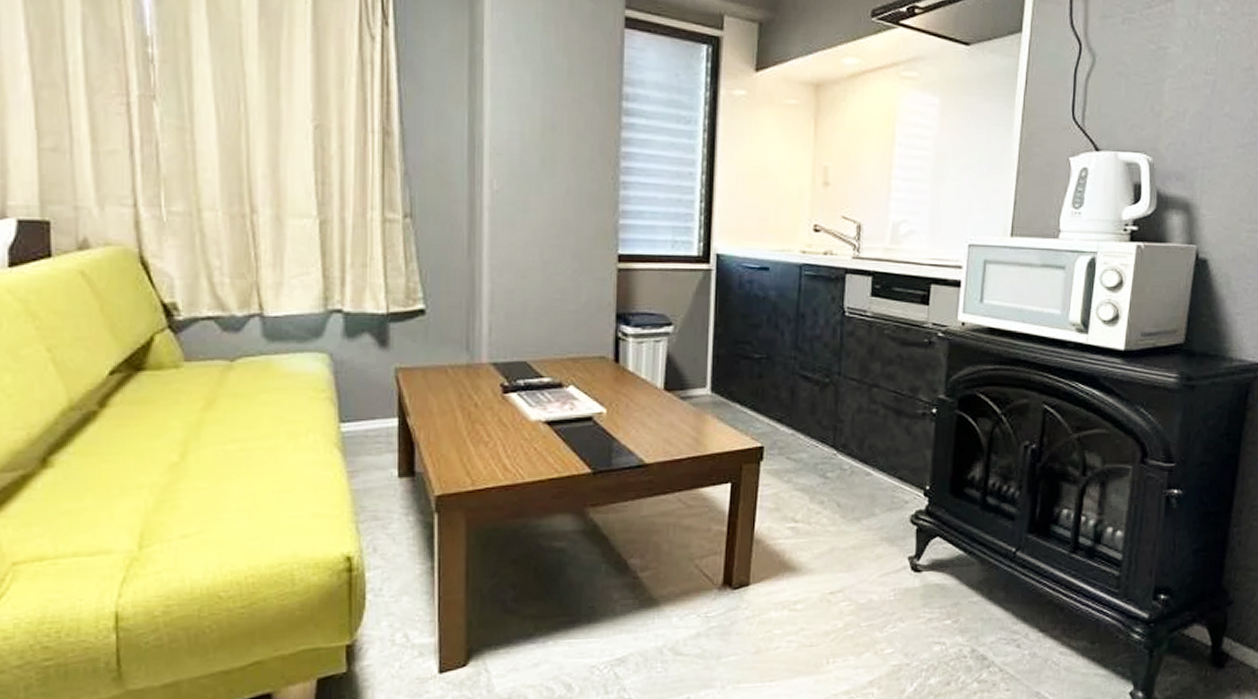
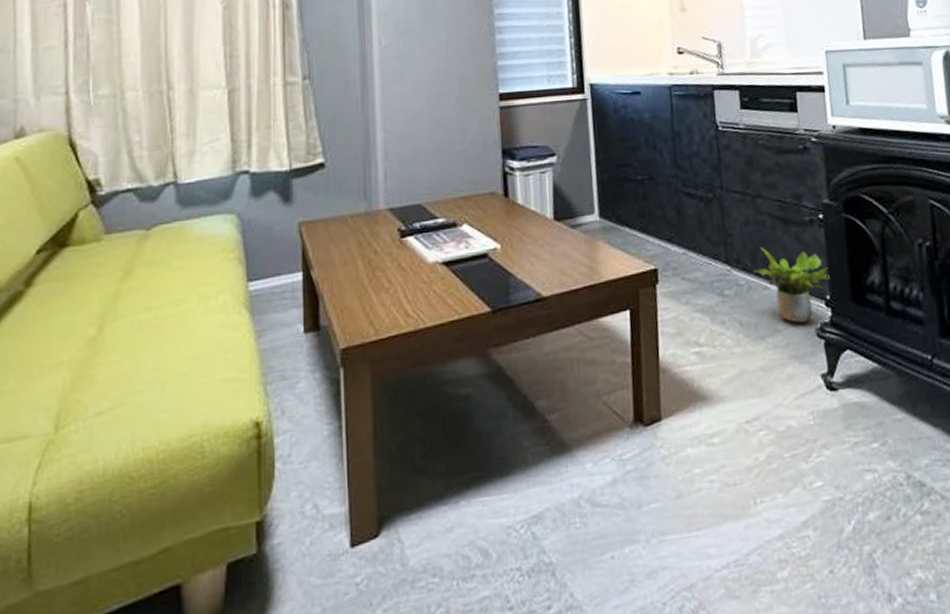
potted plant: none [859,435,933,509] -> present [753,247,830,323]

